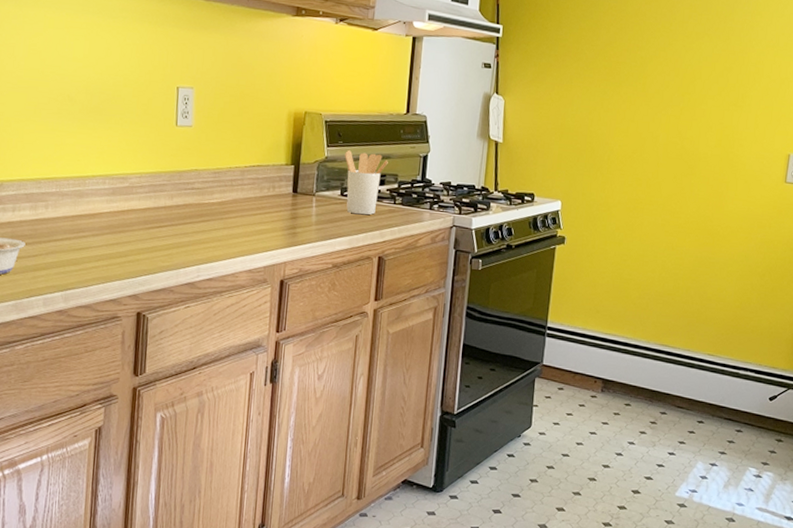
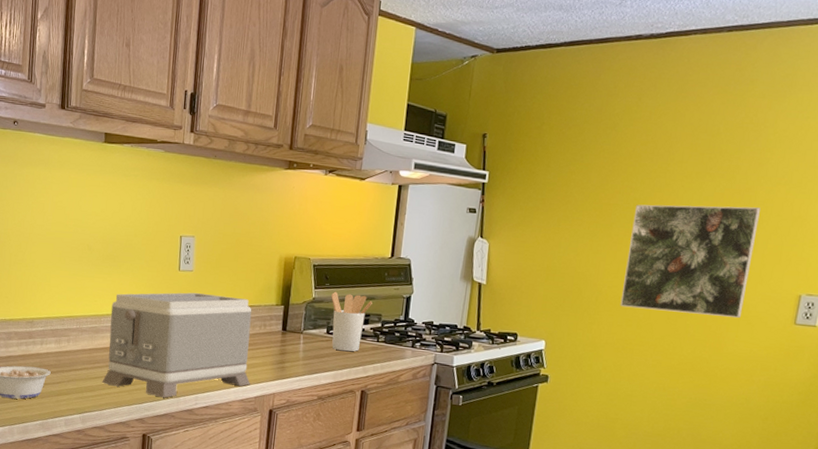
toaster: none [88,150,259,271] -> present [102,292,252,398]
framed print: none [630,63,753,177] -> present [620,204,760,318]

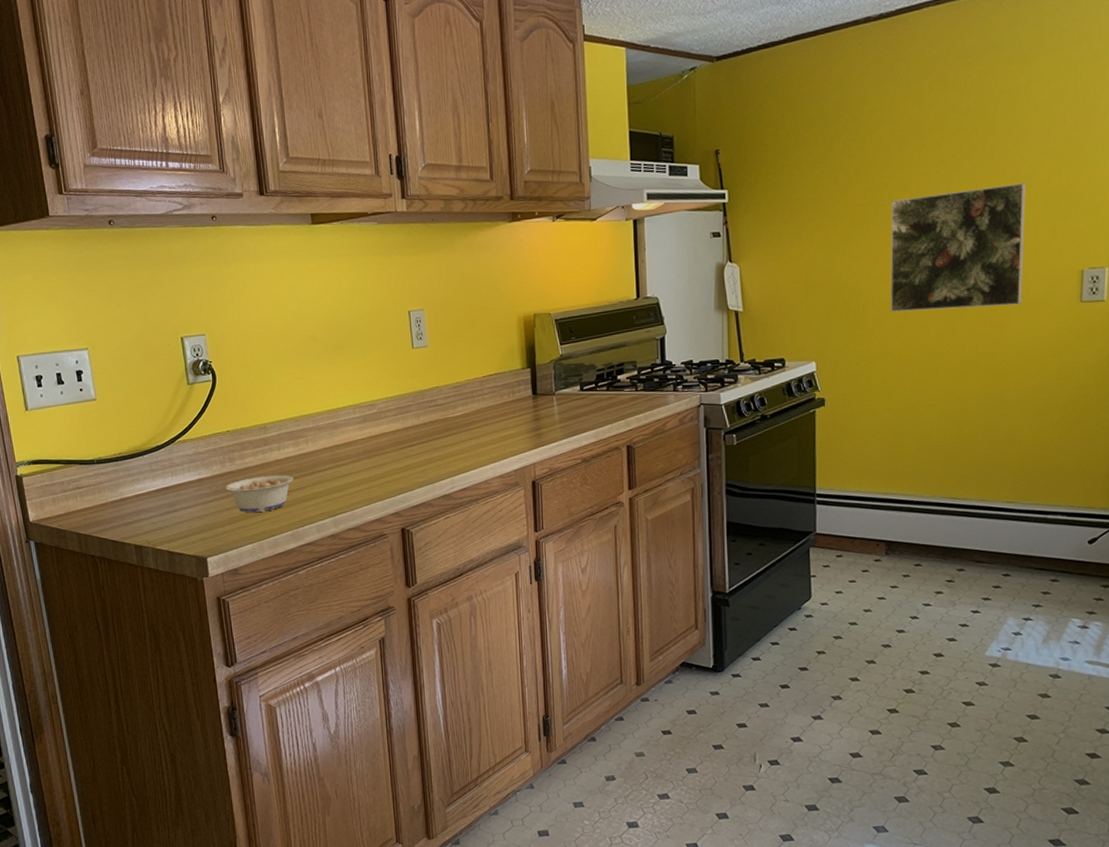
toaster: present [102,292,252,398] -> none [346,367,507,487]
utensil holder: present [331,291,372,352] -> none [579,343,624,407]

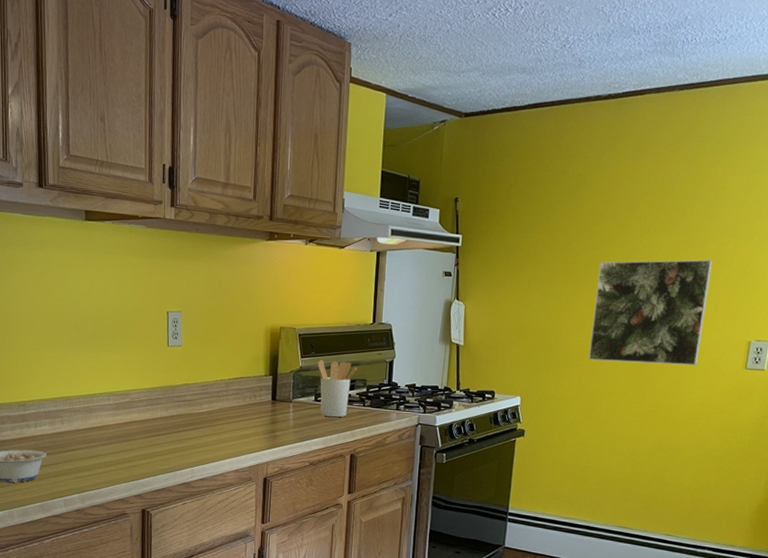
utensil holder: none [579,343,624,407] -> present [317,359,357,418]

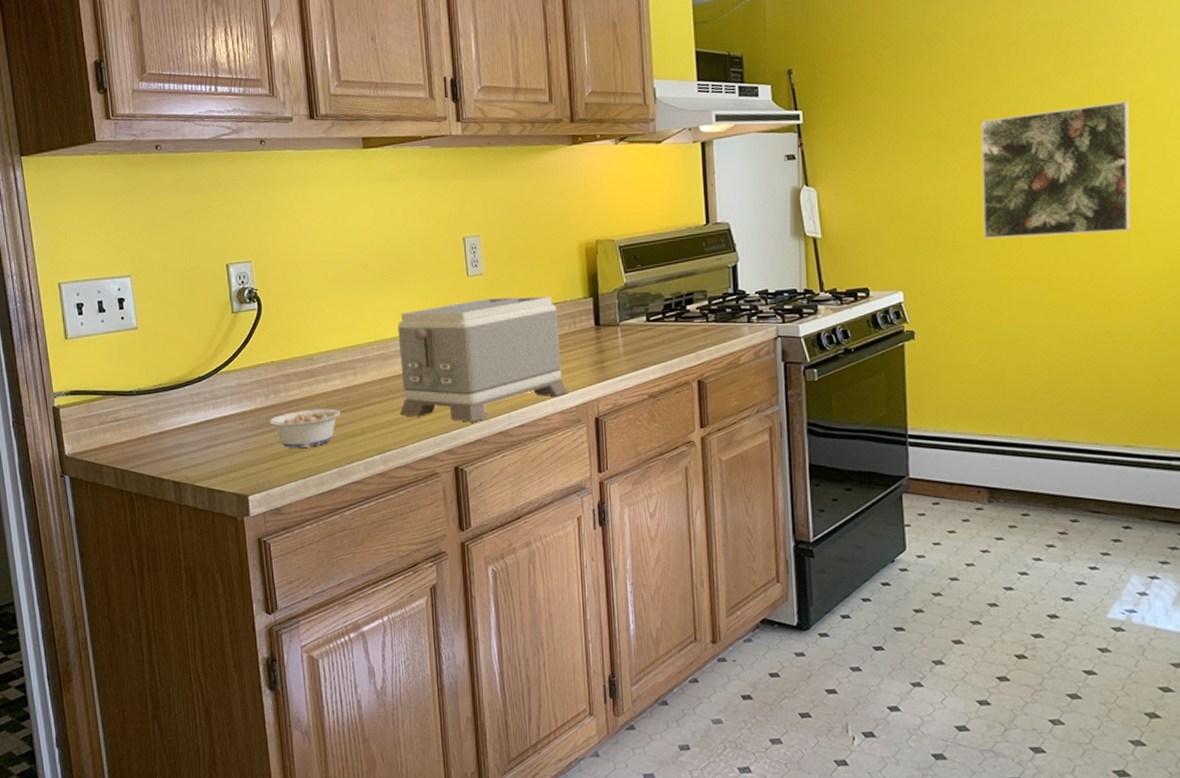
toaster: none [98,367,244,473] -> present [397,296,568,422]
utensil holder: present [317,359,357,418] -> none [645,271,694,339]

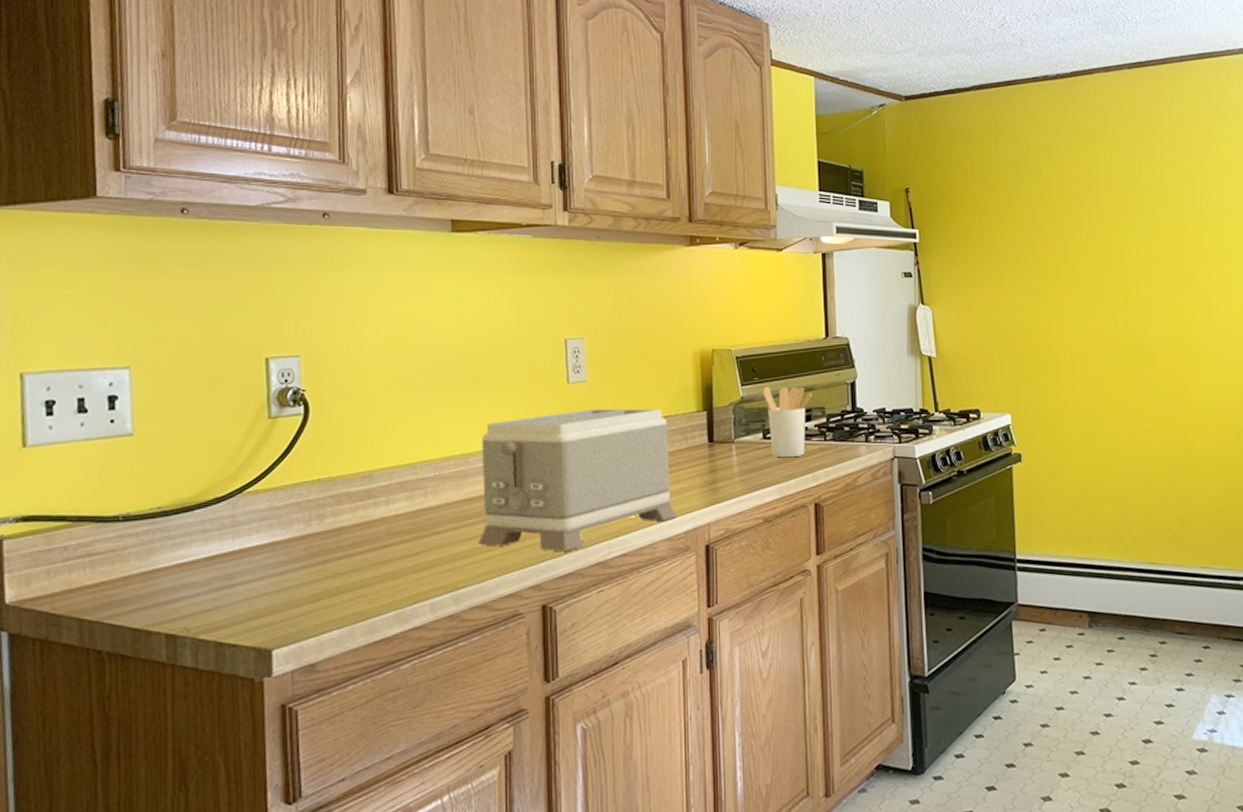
legume: present [252,408,341,448] -> none [286,537,404,587]
utensil holder: none [645,271,694,339] -> present [763,386,812,458]
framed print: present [980,101,1131,239] -> none [1076,245,1200,366]

